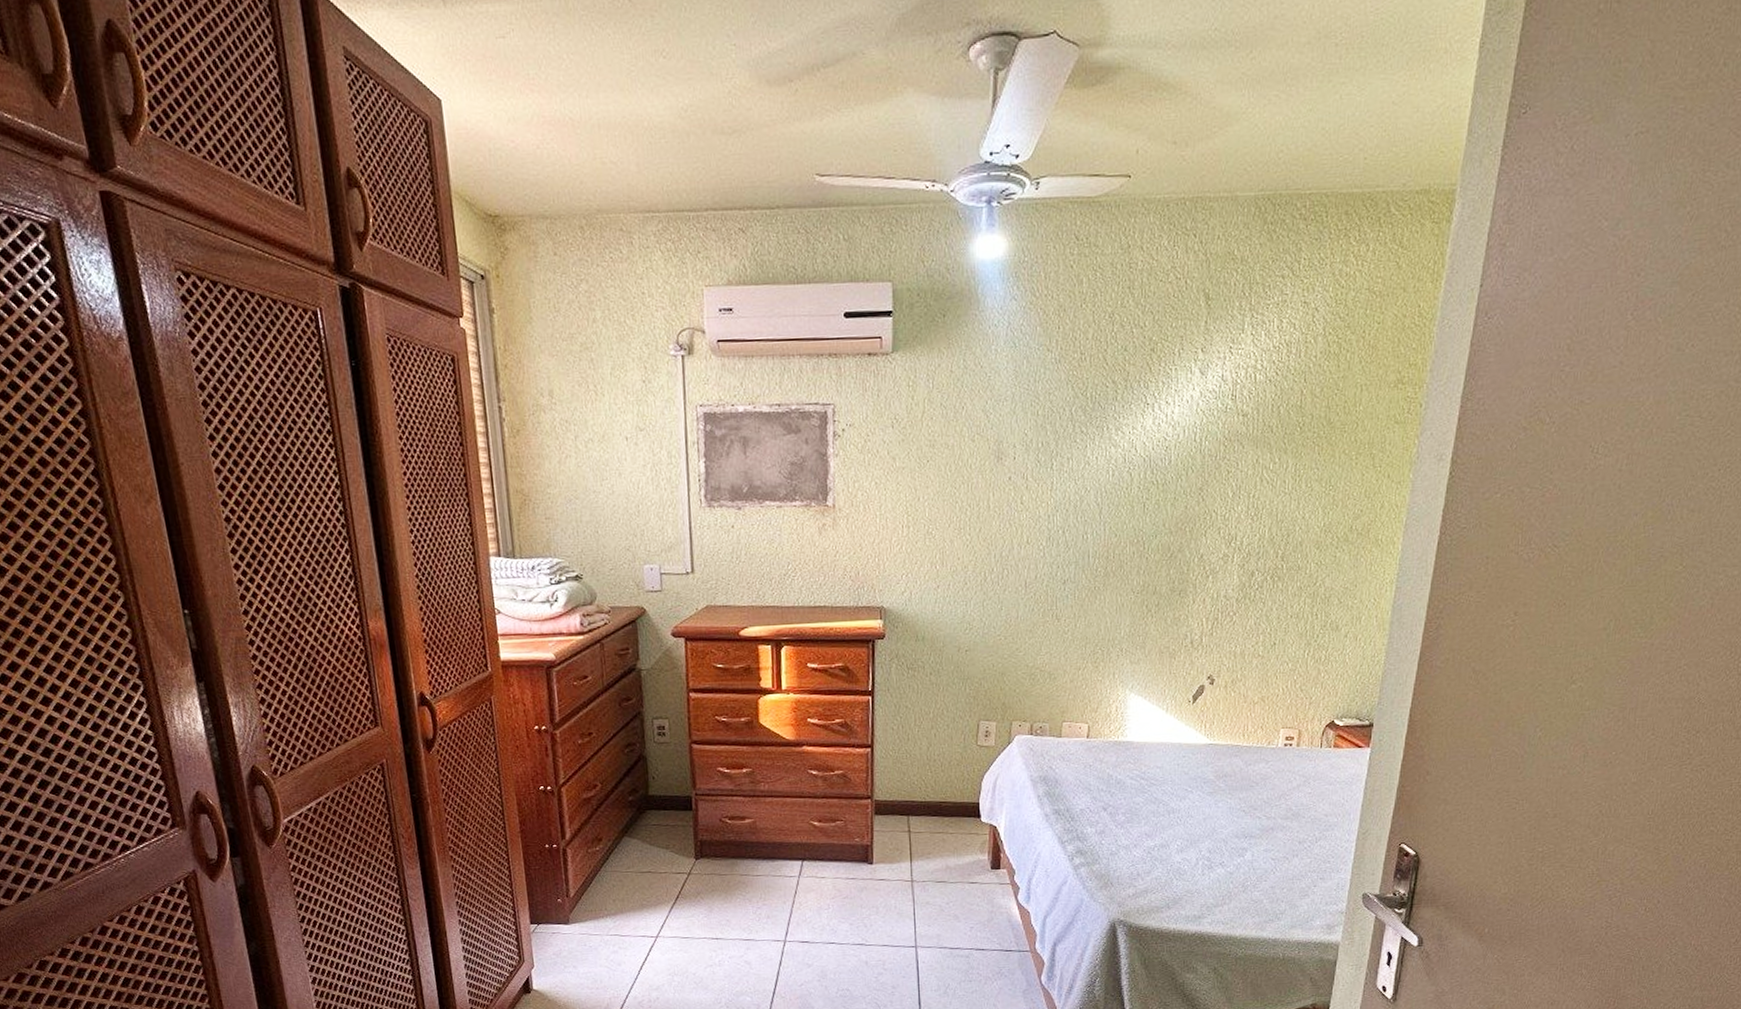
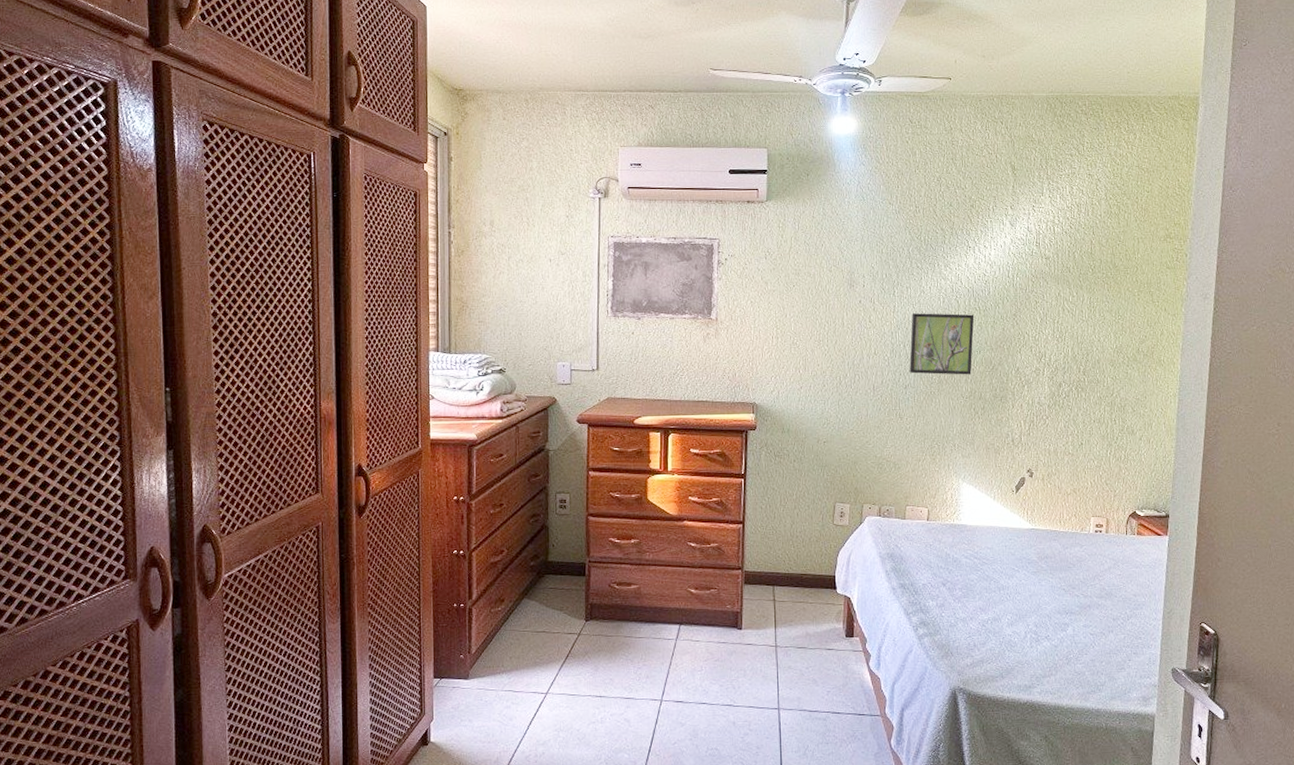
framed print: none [1069,489,1151,566] -> present [909,313,975,375]

